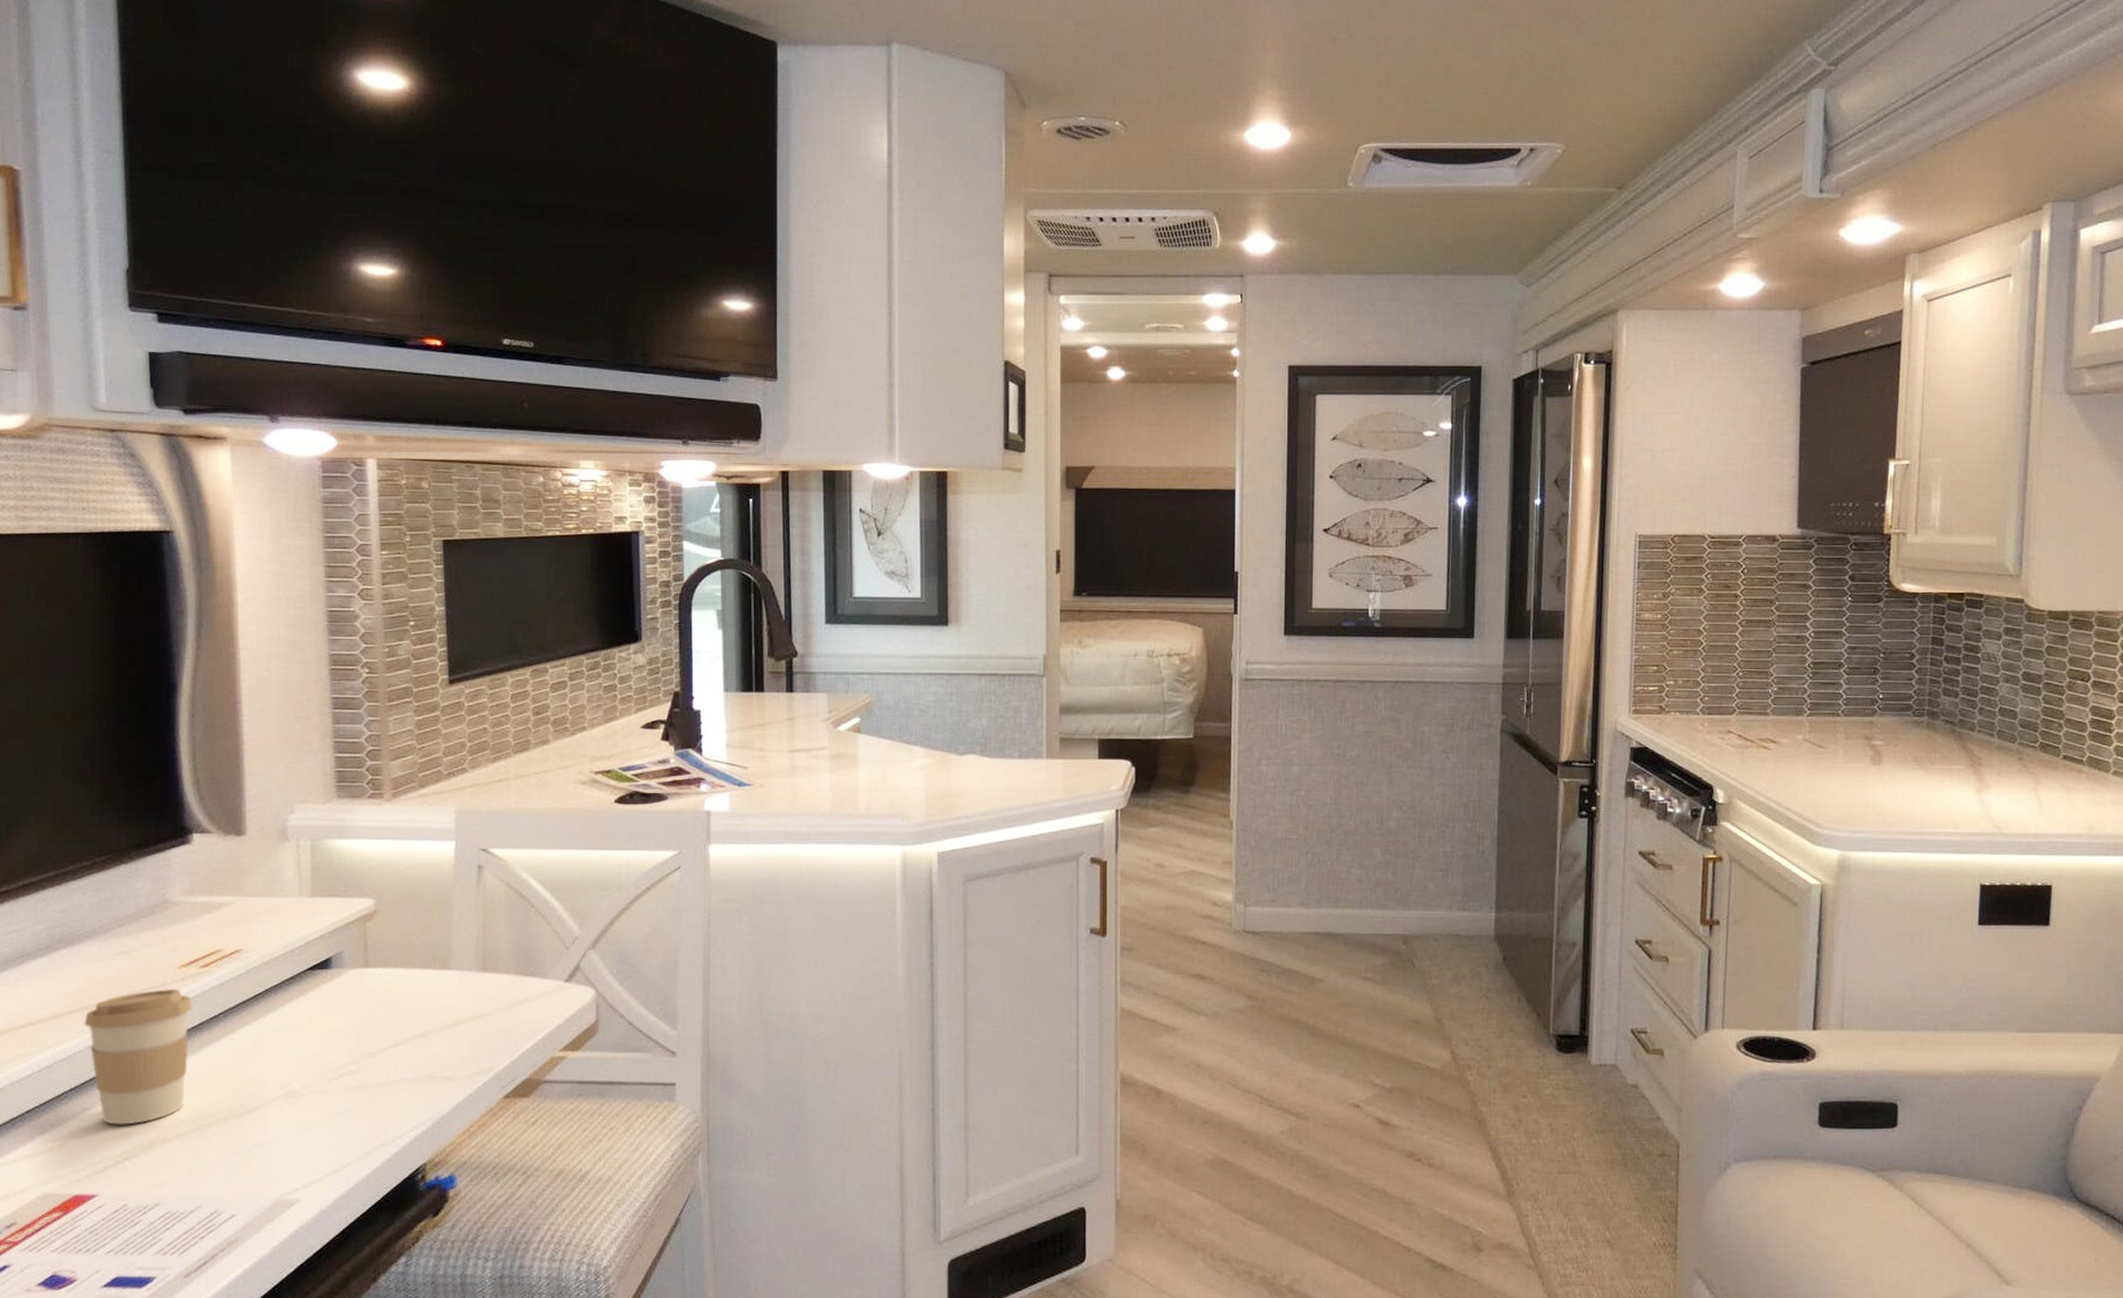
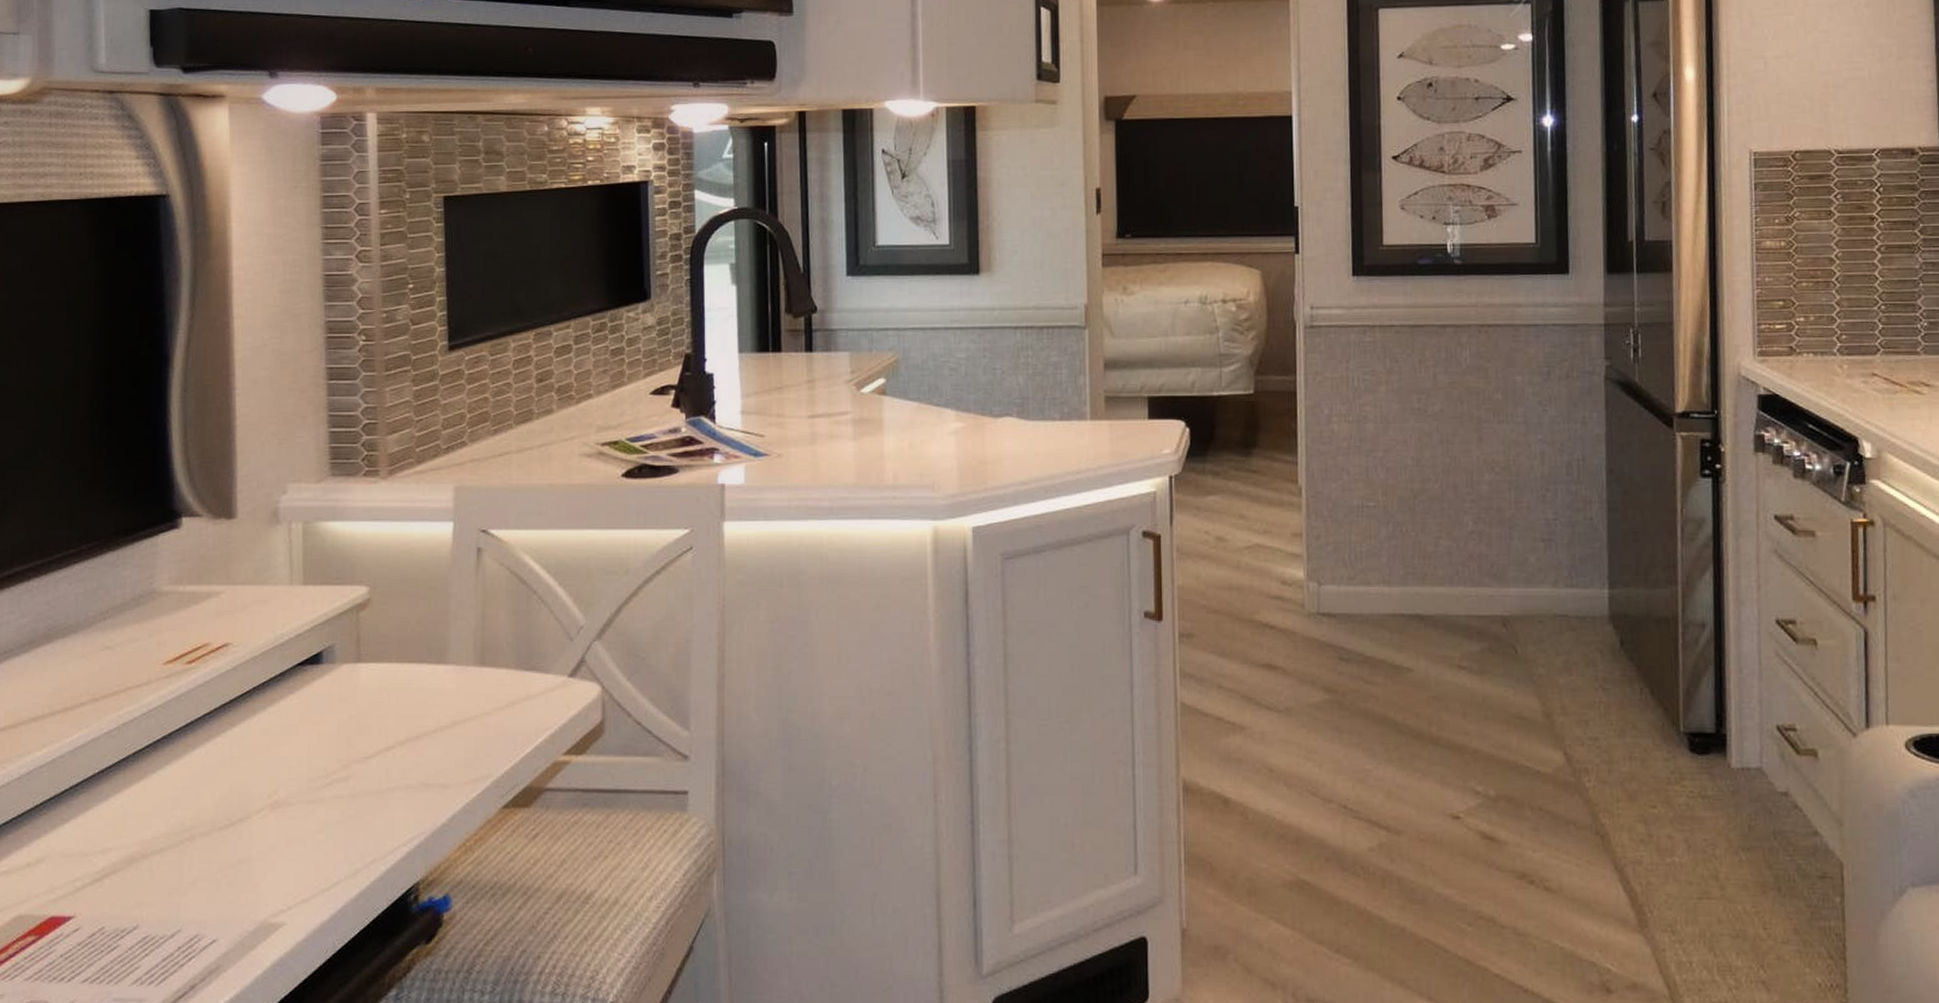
coffee cup: present [84,988,193,1125] -> none [66,686,178,838]

